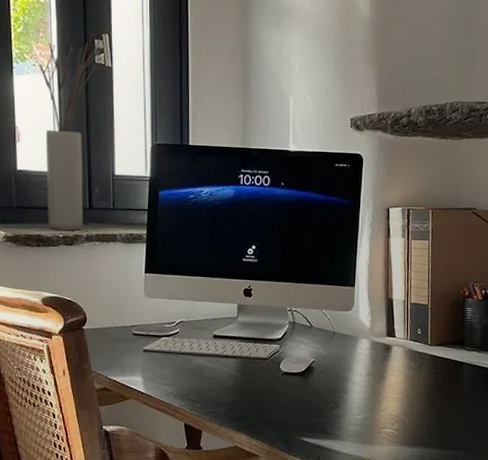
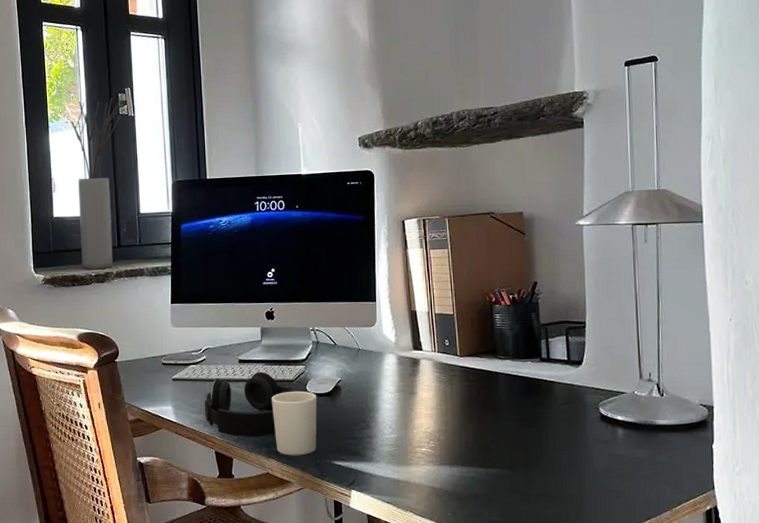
headphones: none [175,348,268,411] -> present [204,371,295,437]
mug: none [244,369,290,431] -> present [271,390,317,456]

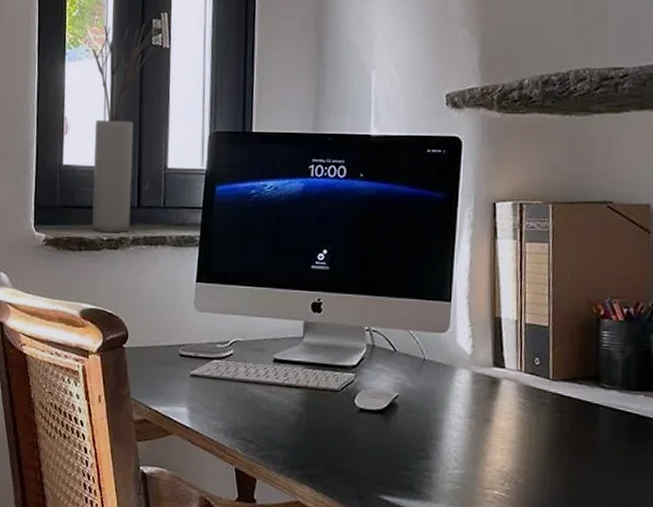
headphones: present [204,371,295,437] -> none [226,375,340,456]
mug: present [271,390,317,456] -> none [309,403,367,485]

